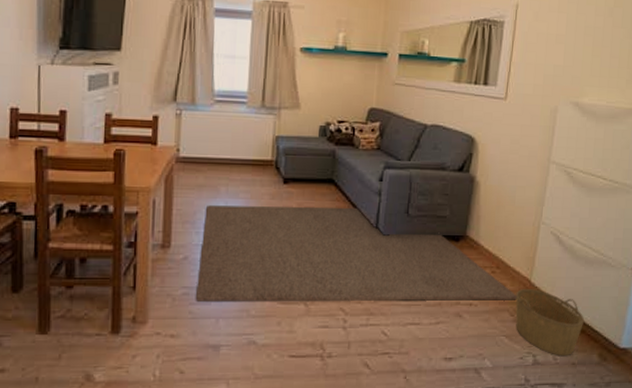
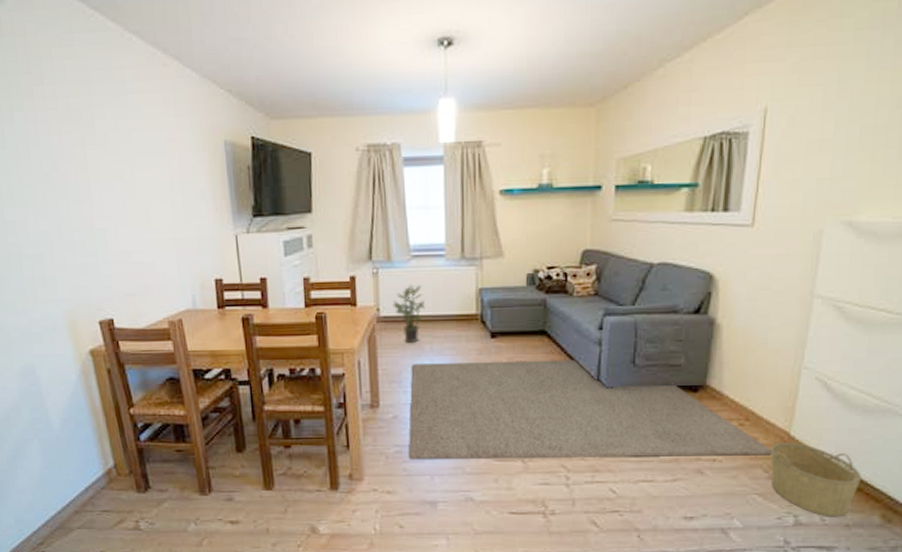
potted plant: none [193,127,224,185] -> present [393,284,425,343]

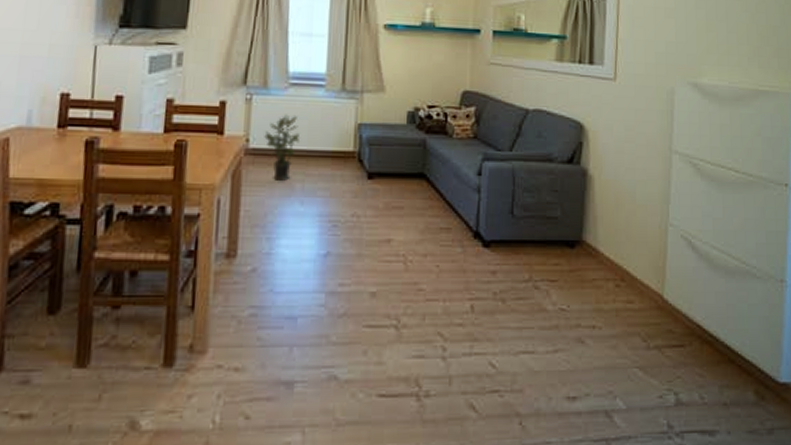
rug: present [408,359,772,460] -> none [264,205,648,326]
basket: present [770,443,862,517] -> none [647,307,733,395]

